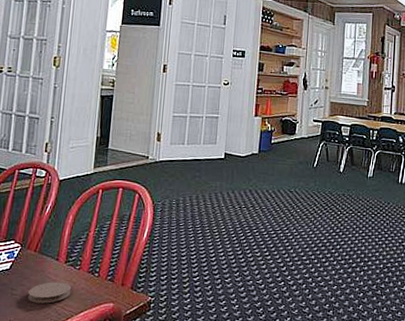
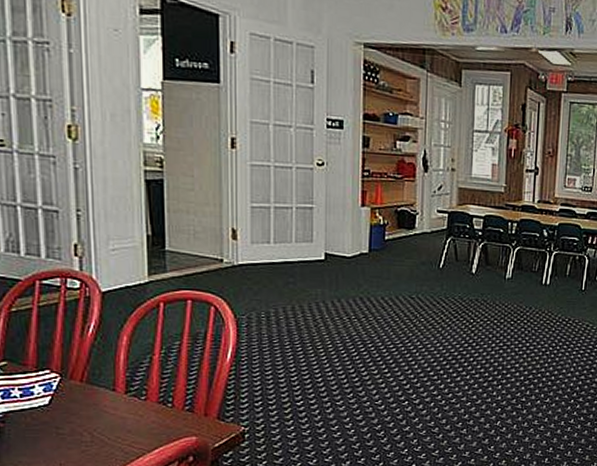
coaster: present [28,282,72,304] -> none [80,416,139,442]

